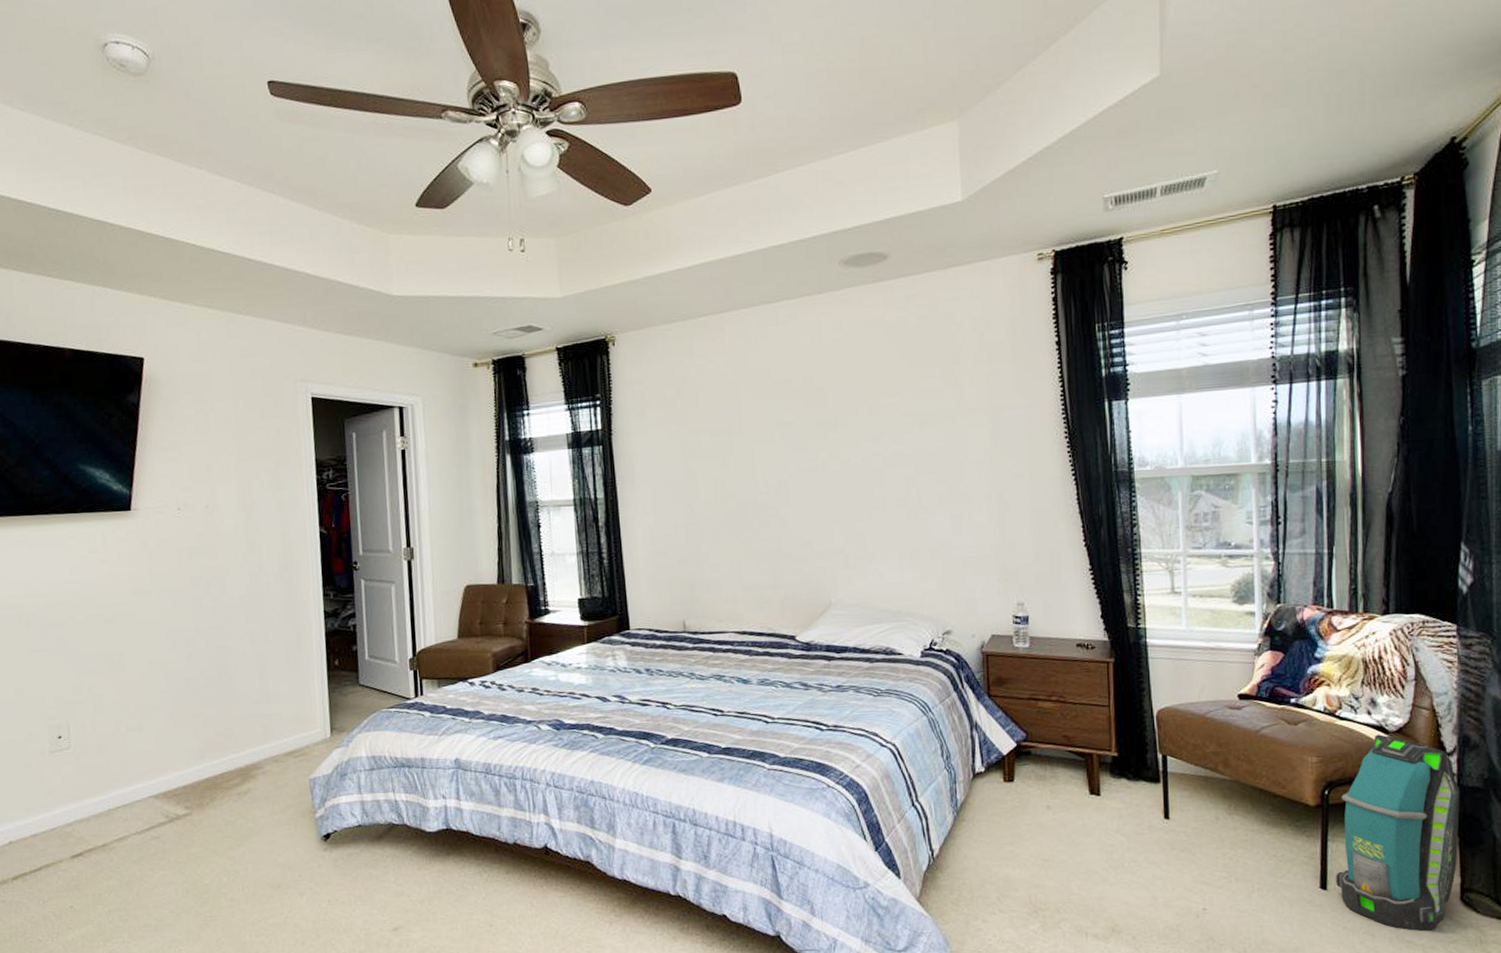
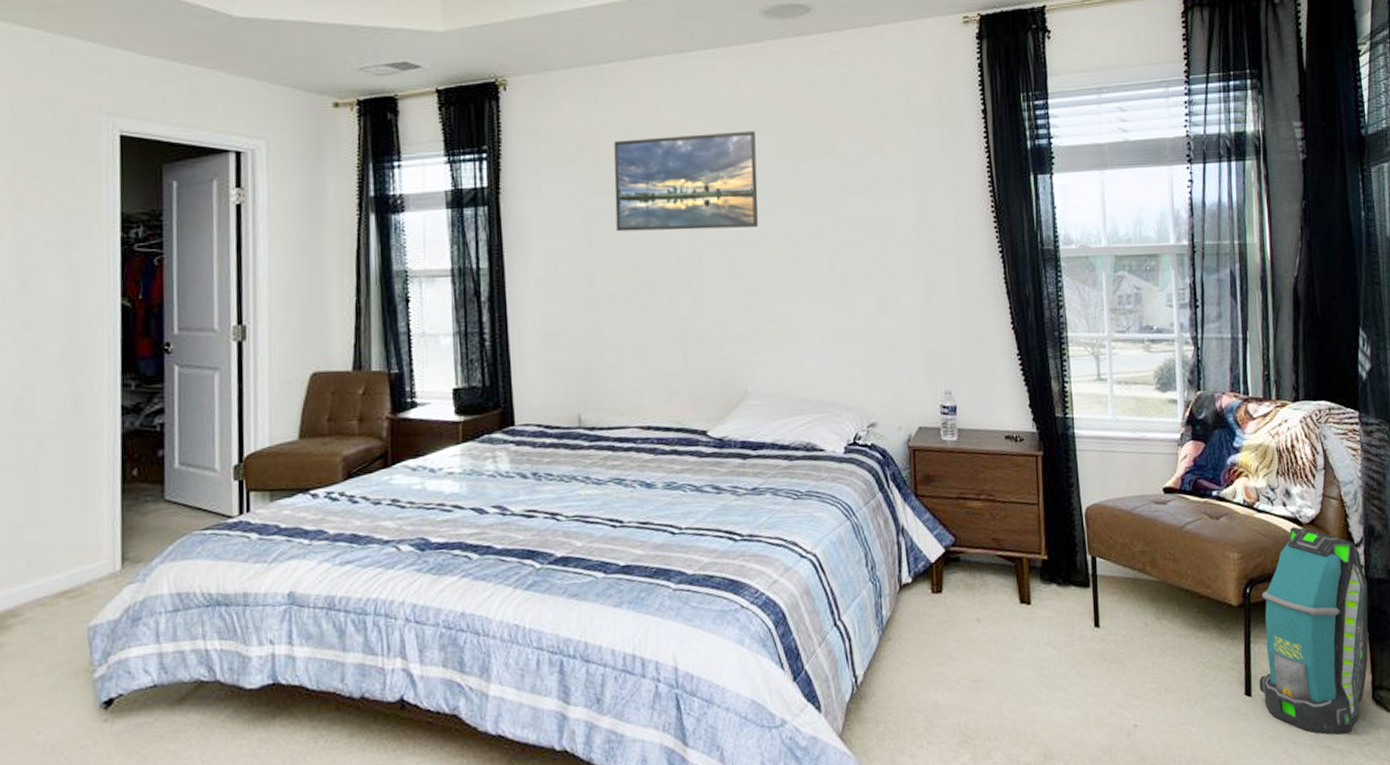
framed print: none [709,371,840,465] -> present [614,131,758,232]

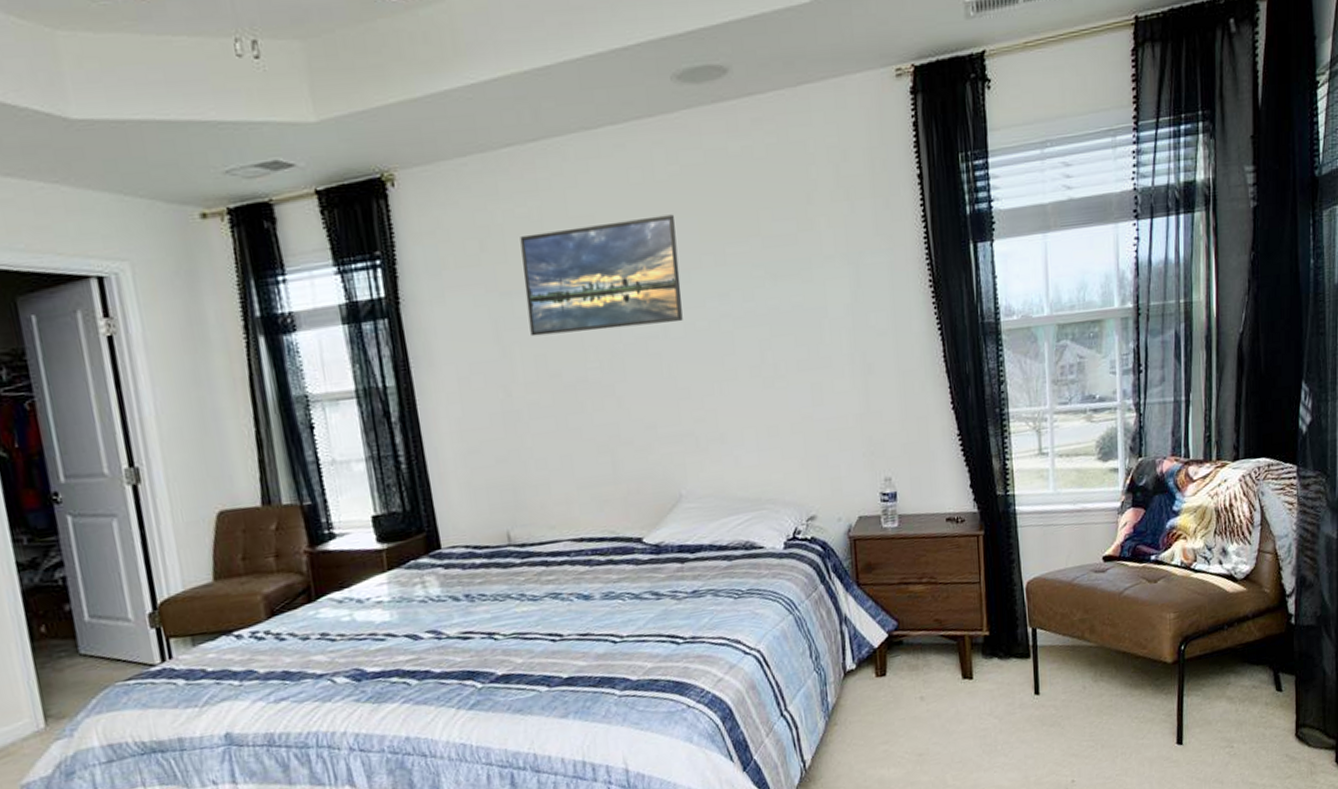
backpack: present [1259,526,1369,735] -> none [1190,583,1297,773]

